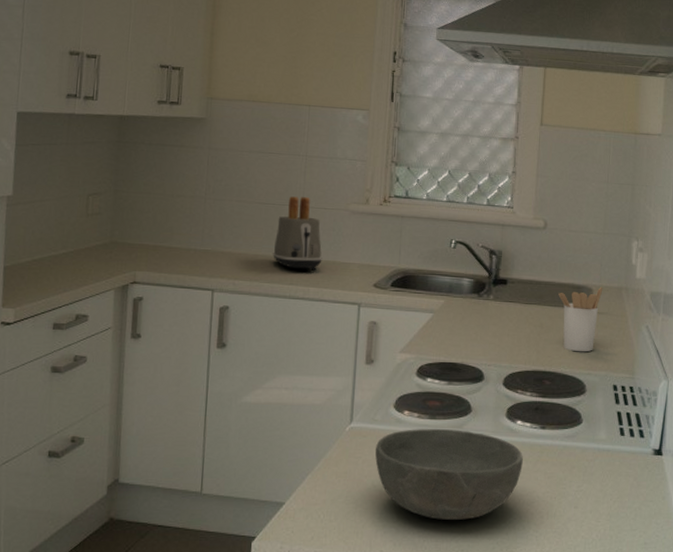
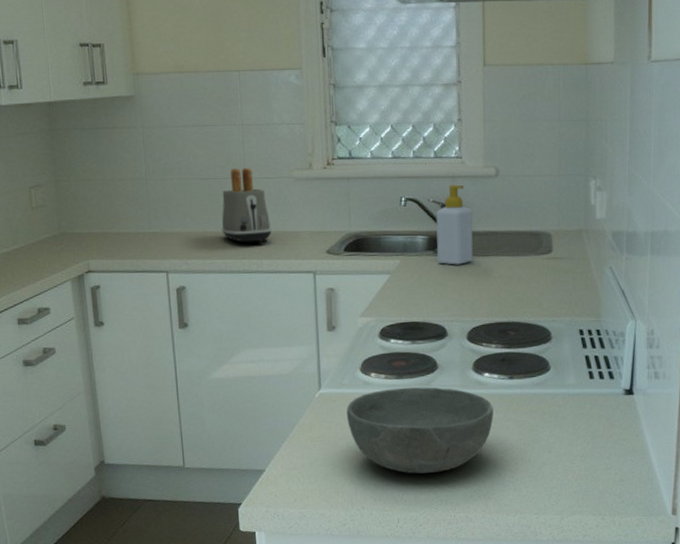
soap bottle: none [480,232,519,310] -> present [436,184,473,265]
utensil holder: present [558,286,603,352] -> none [516,231,562,300]

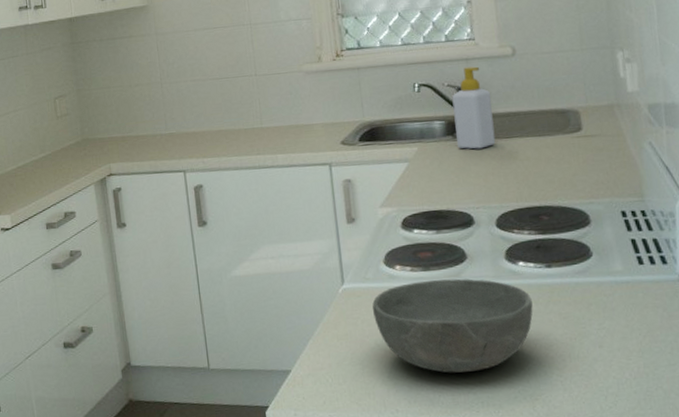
toaster: present [222,168,272,244] -> none [234,65,285,139]

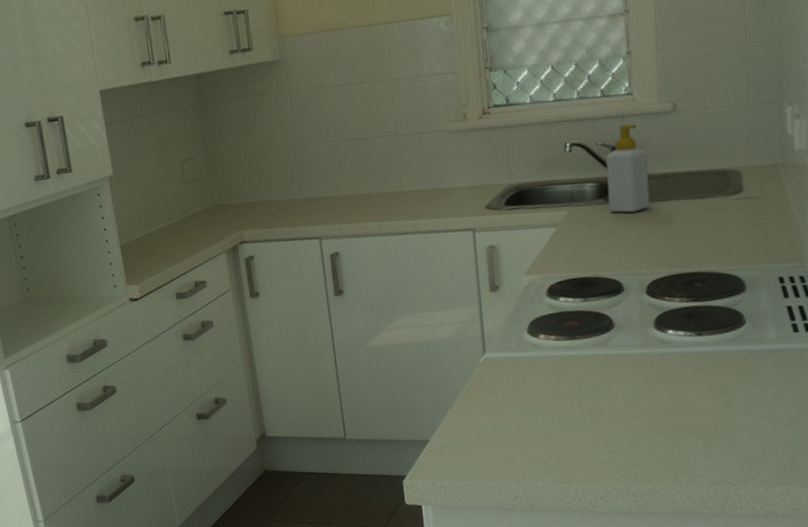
bowl: present [372,278,533,373] -> none [513,347,681,443]

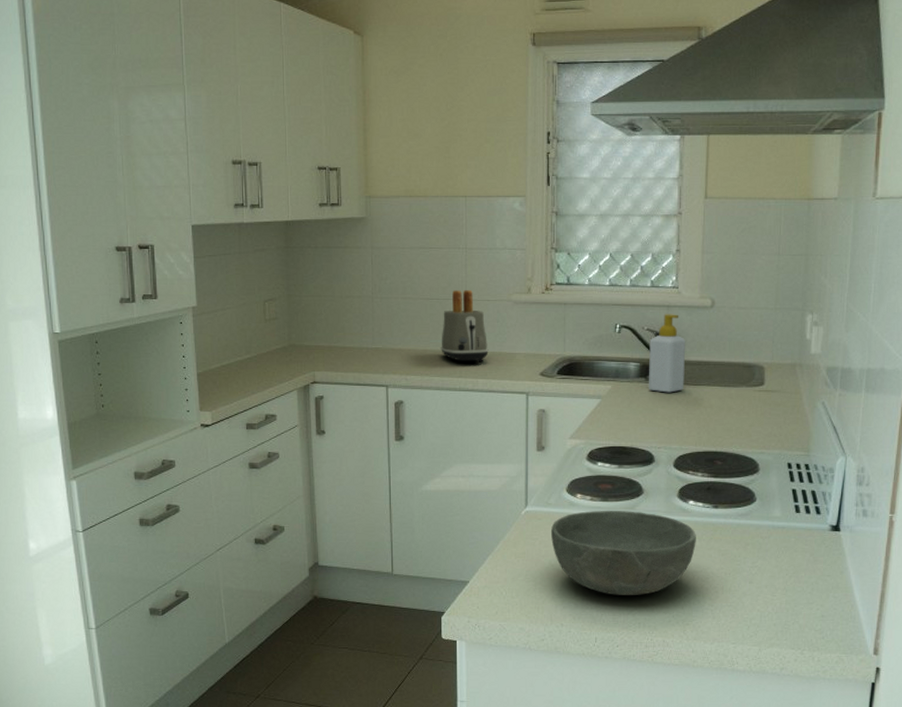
toaster: none [373,124,427,203] -> present [441,290,489,364]
bowl: none [513,347,681,443] -> present [550,510,696,596]

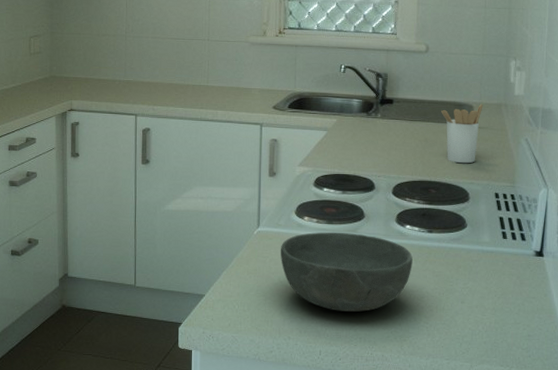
toaster: present [441,290,489,364] -> none [185,32,228,97]
soap bottle: present [648,314,686,393] -> none [369,57,404,127]
utensil holder: none [728,364,775,432] -> present [441,103,483,164]

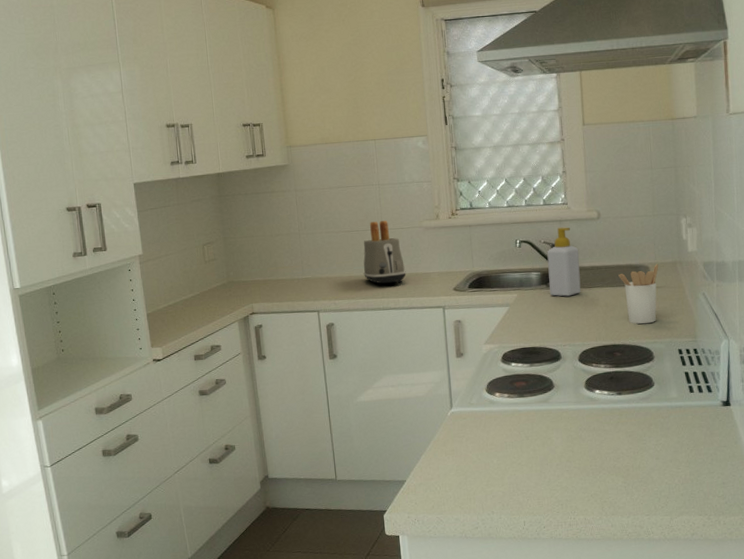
toaster: none [185,32,228,97] -> present [363,221,406,285]
bowl: present [280,232,413,313] -> none [475,404,605,482]
soap bottle: none [369,57,404,127] -> present [547,227,581,297]

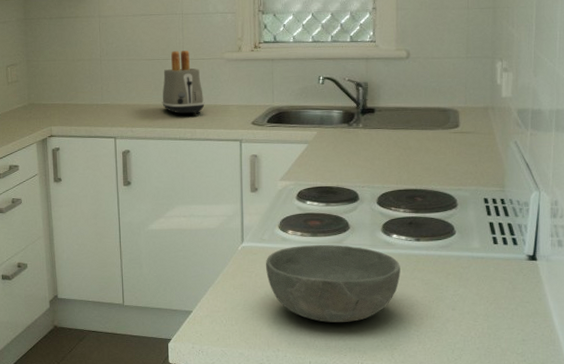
bowl: none [475,404,605,482] -> present [265,244,401,323]
soap bottle: present [547,227,581,297] -> none [350,65,385,137]
utensil holder: present [618,263,659,325] -> none [425,108,469,170]

